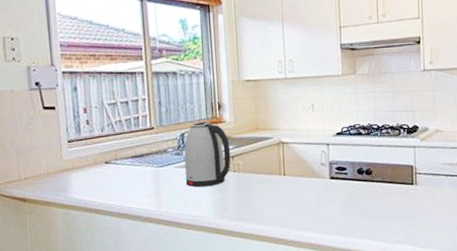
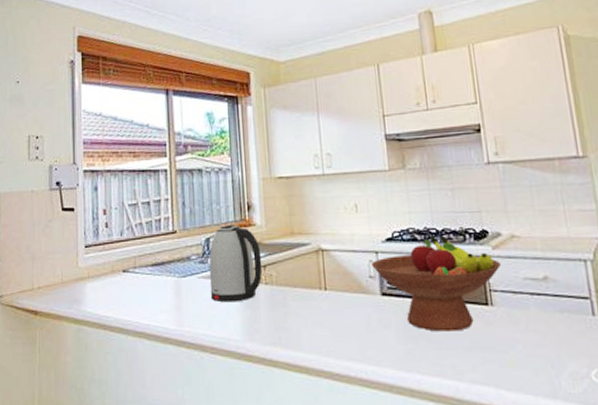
fruit bowl: none [324,129,426,206] -> present [372,234,501,332]

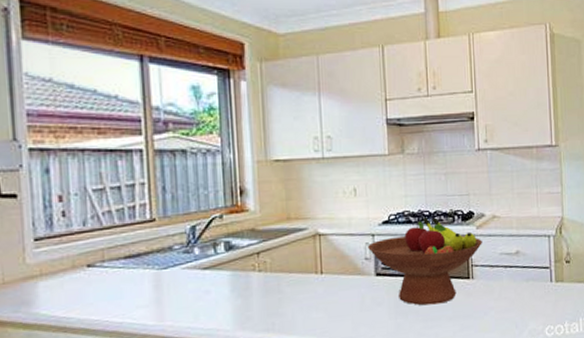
kettle: present [208,225,263,303] -> none [194,211,256,293]

